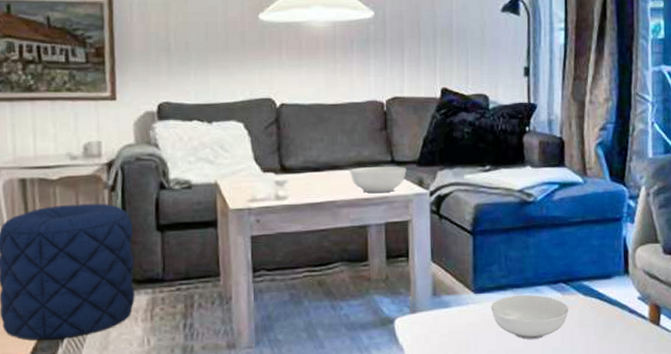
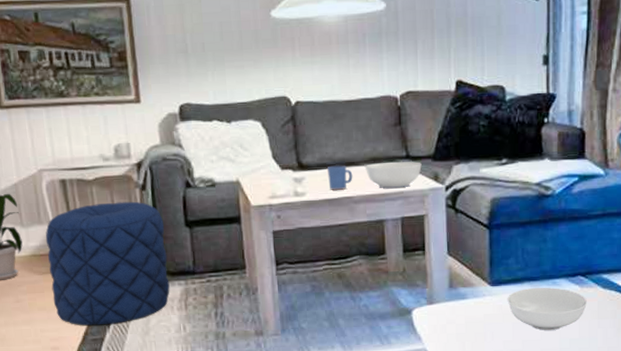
mug: none [311,168,337,194] -> present [328,165,353,190]

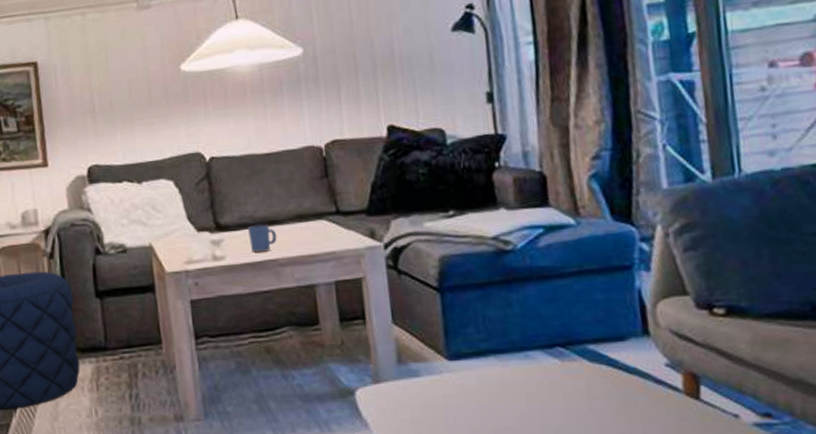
bowl: present [364,161,422,188] -> none [289,217,355,249]
bowl: present [507,287,587,330] -> none [469,361,572,415]

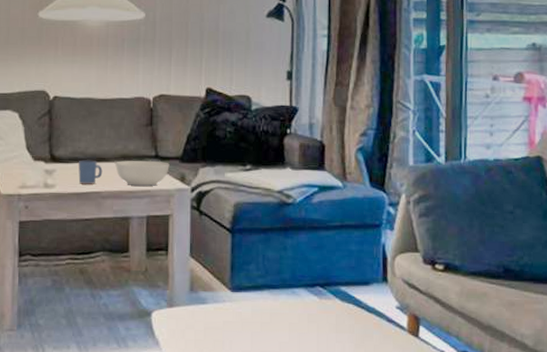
bowl: none [289,217,355,249] -> present [114,160,170,186]

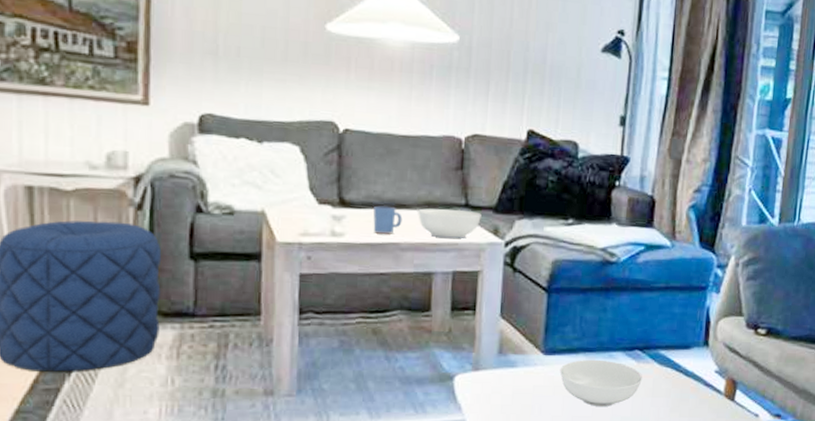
bowl: none [246,296,325,342] -> present [559,359,642,406]

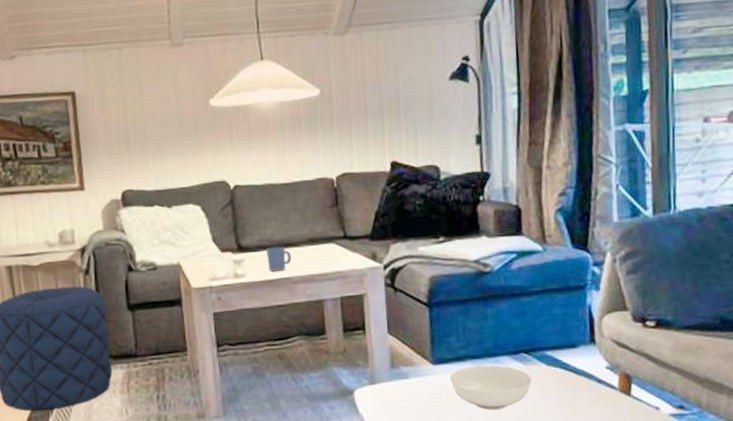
bowl: present [417,208,482,238] -> none [303,241,360,268]

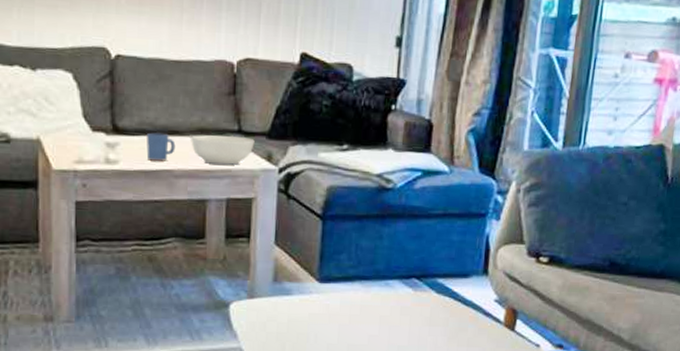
bowl: none [303,241,360,268] -> present [190,135,255,165]
bowl: present [449,365,532,410] -> none [335,287,419,335]

